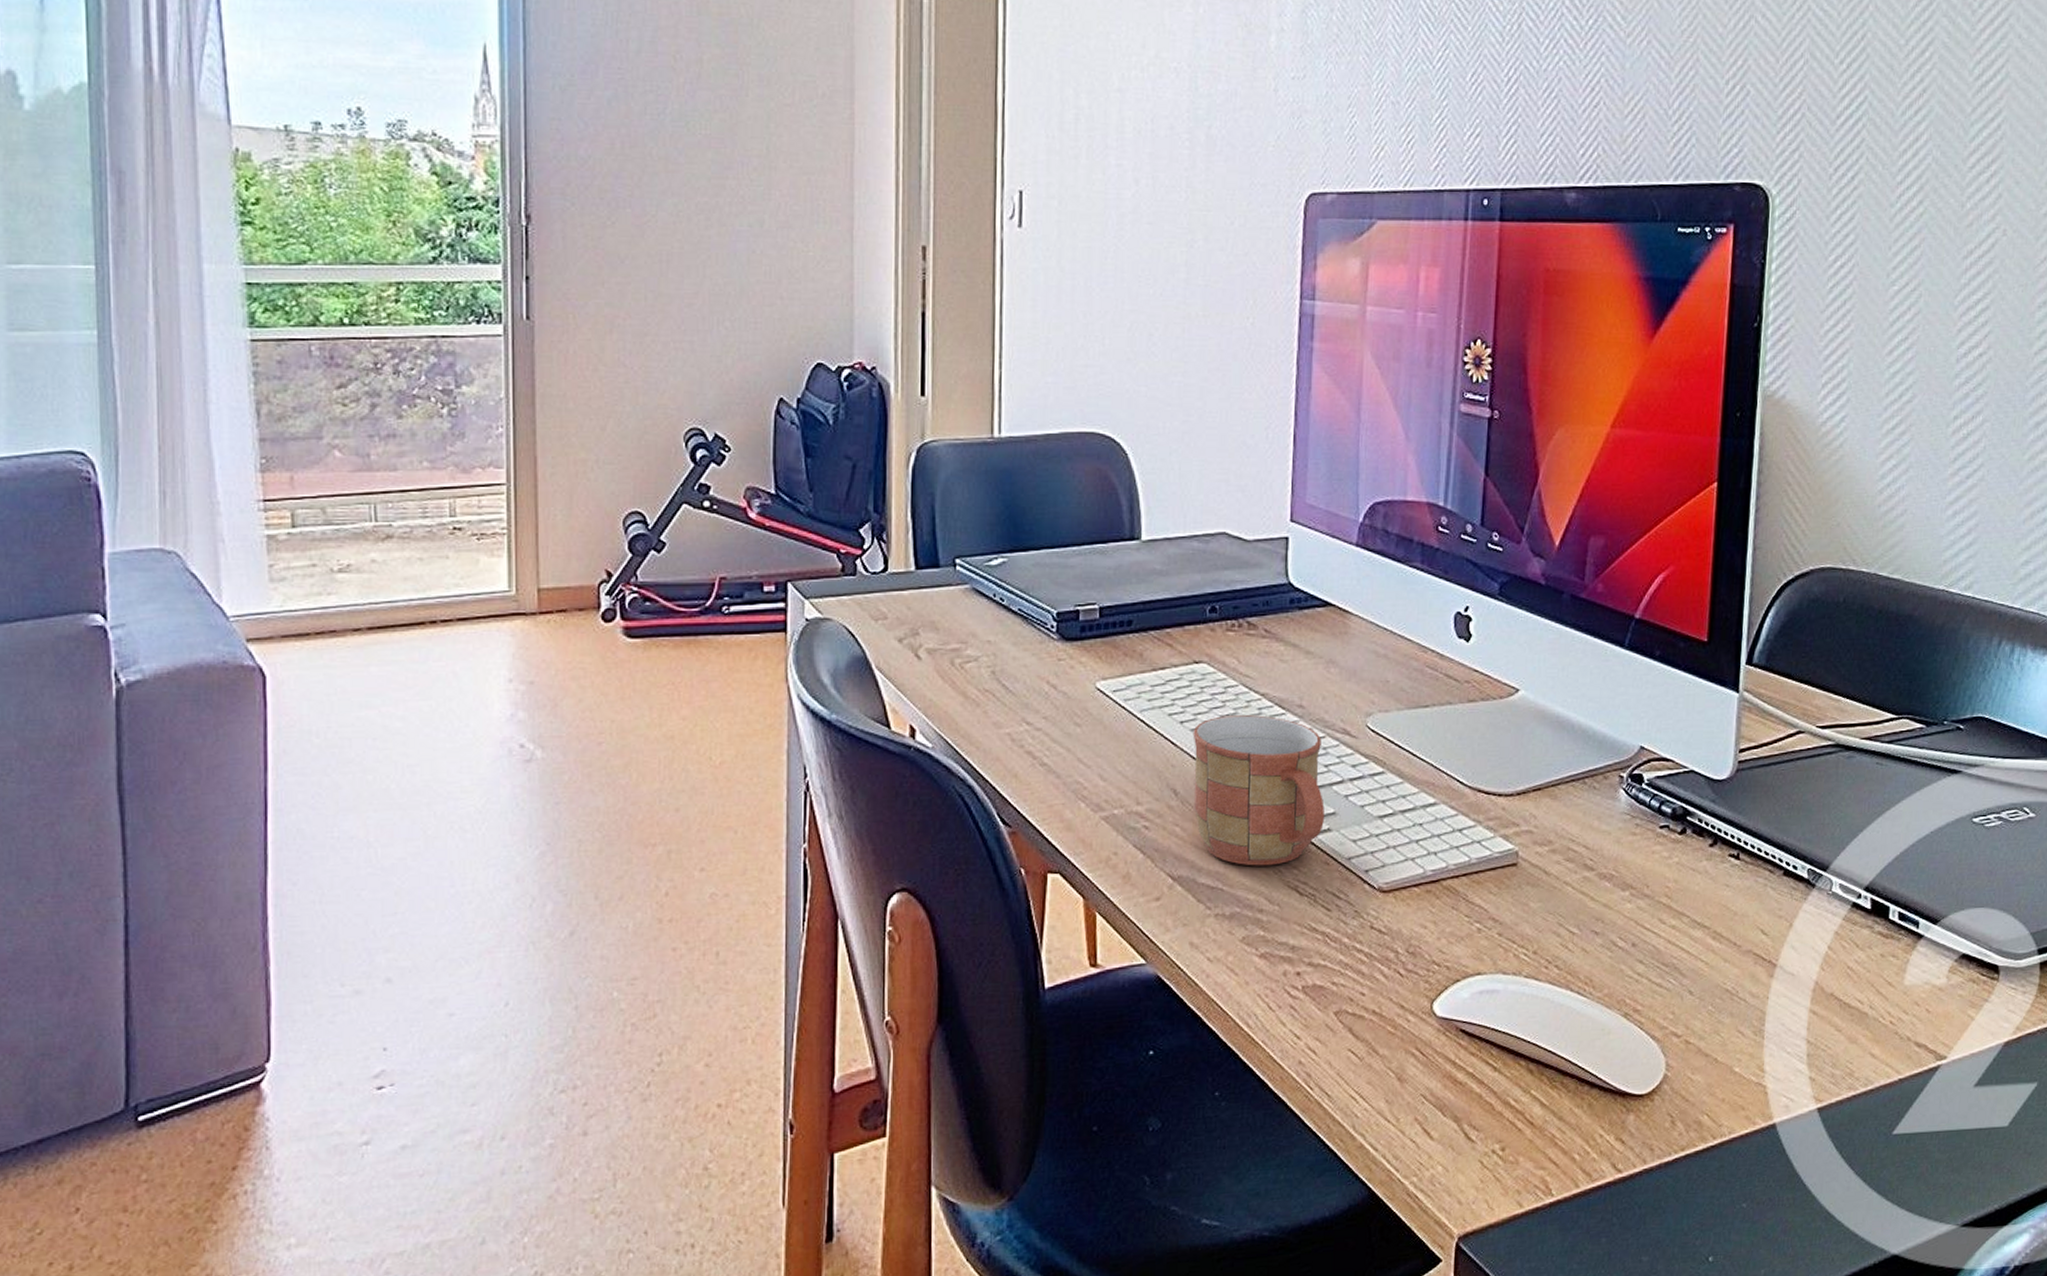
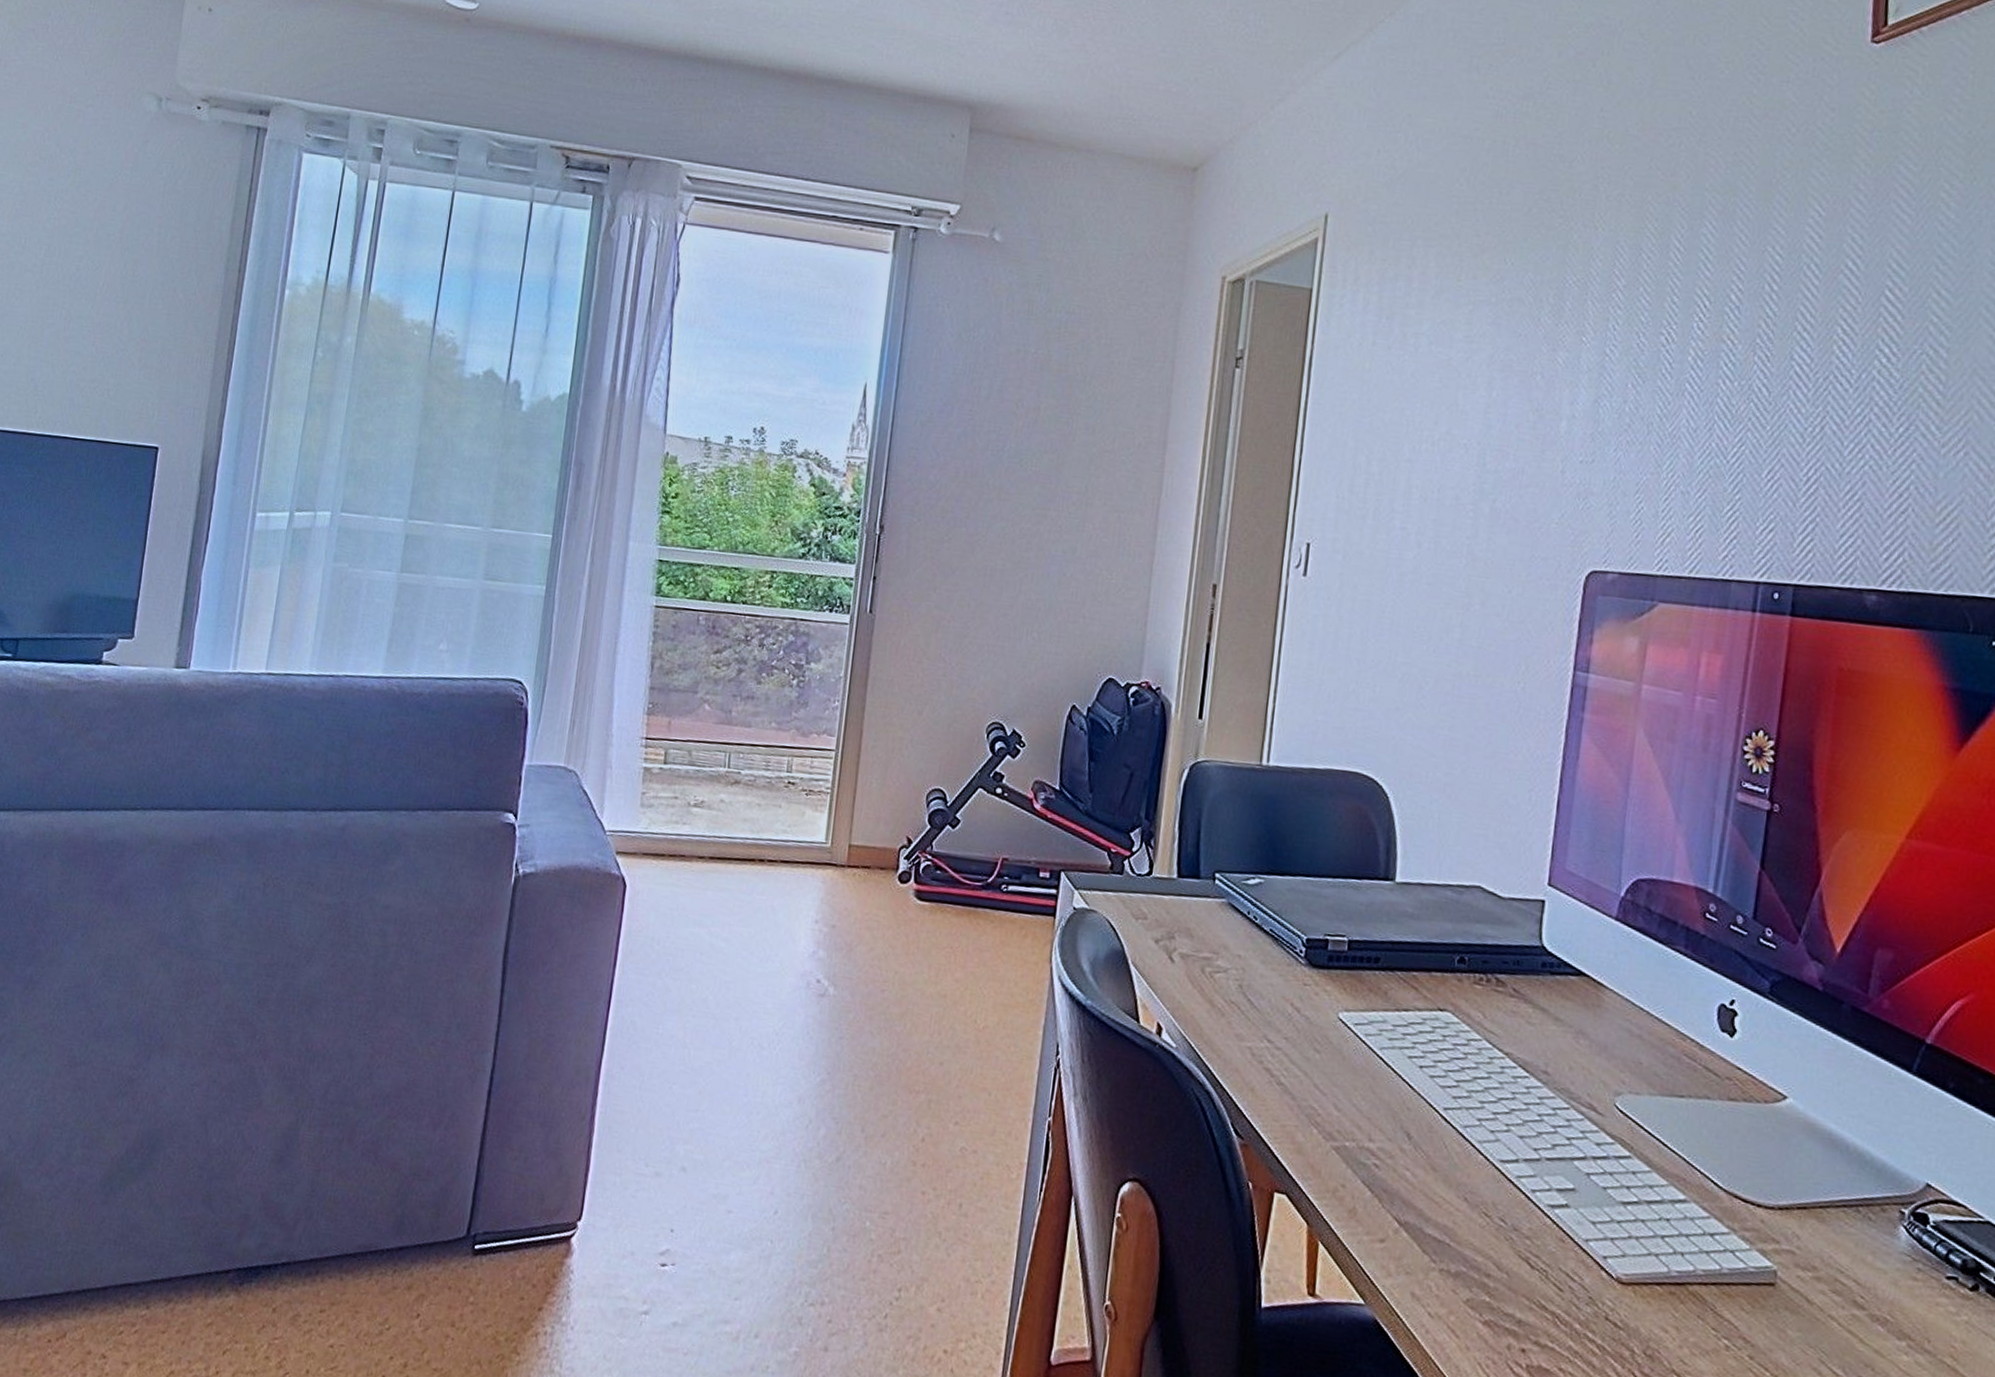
mug: present [1192,715,1325,866] -> none [1427,1067,1566,1231]

